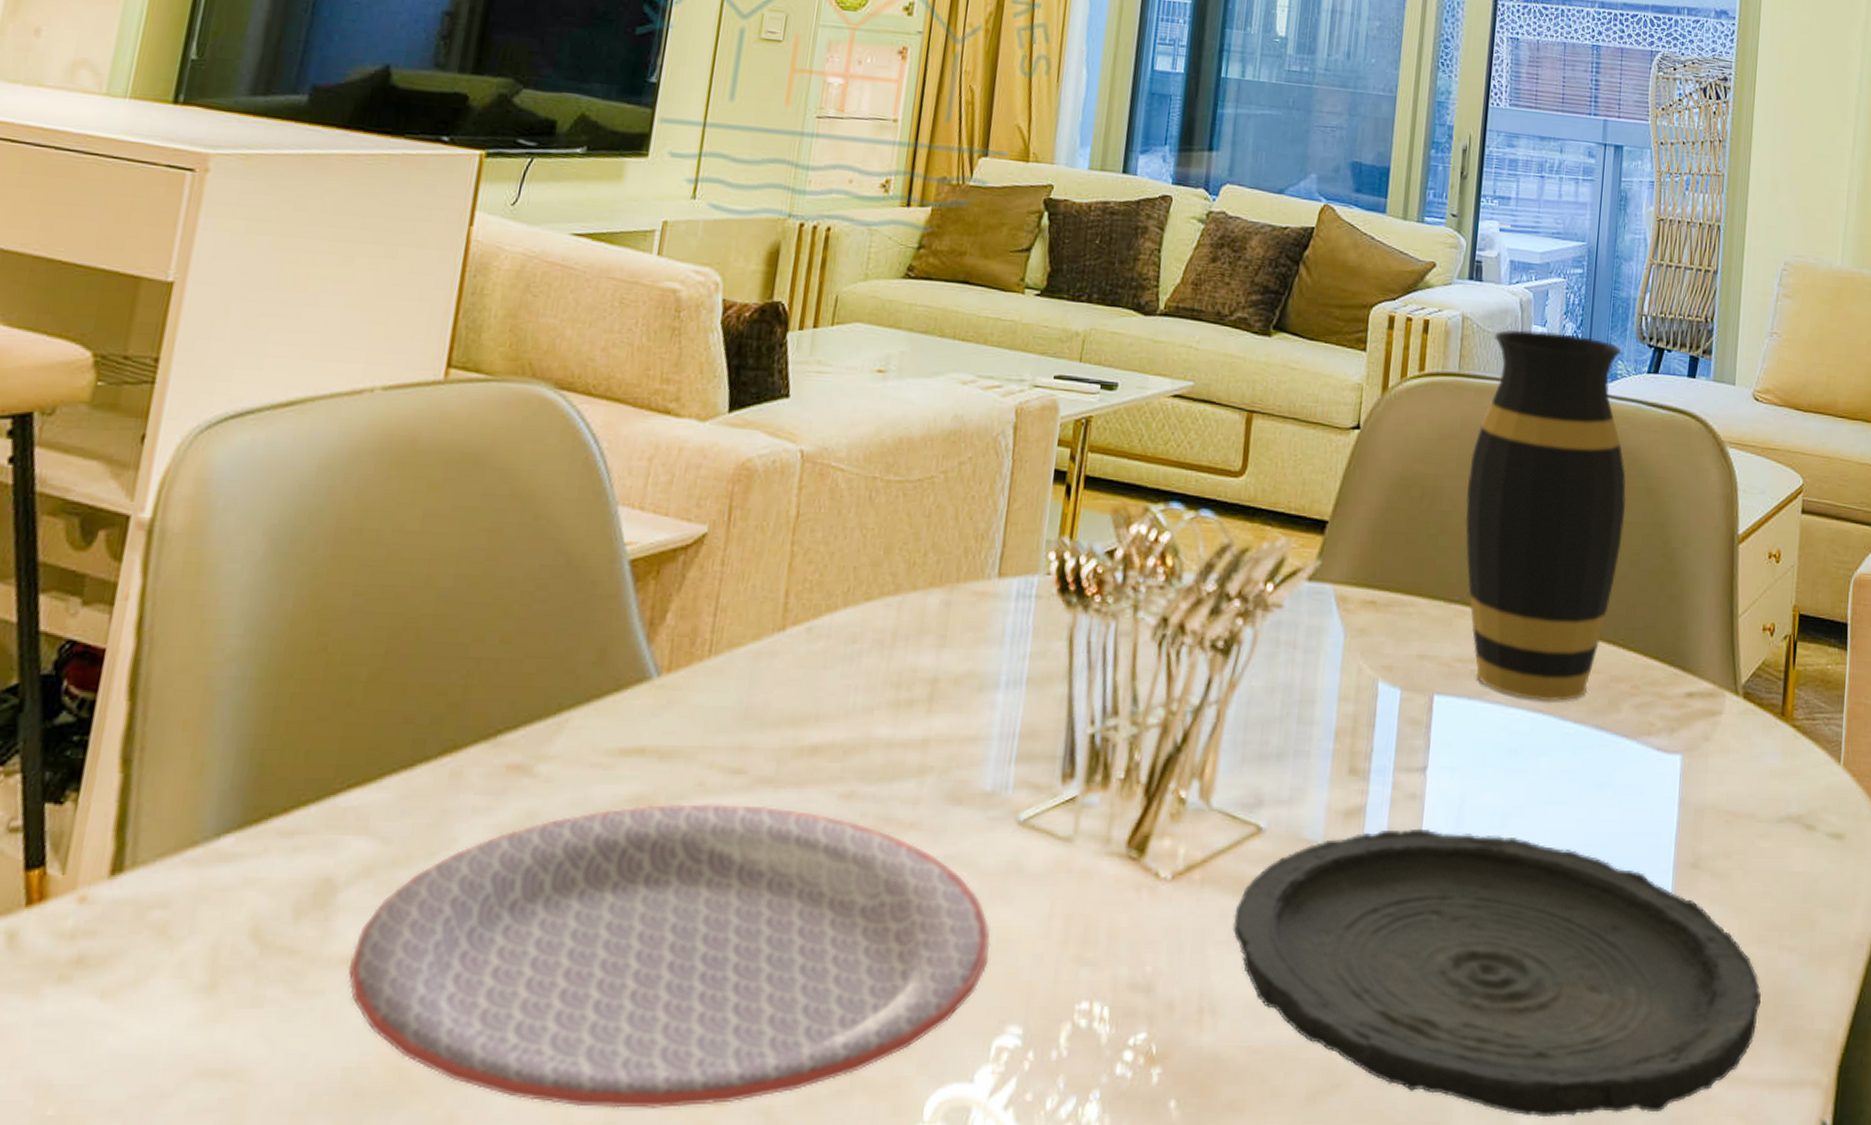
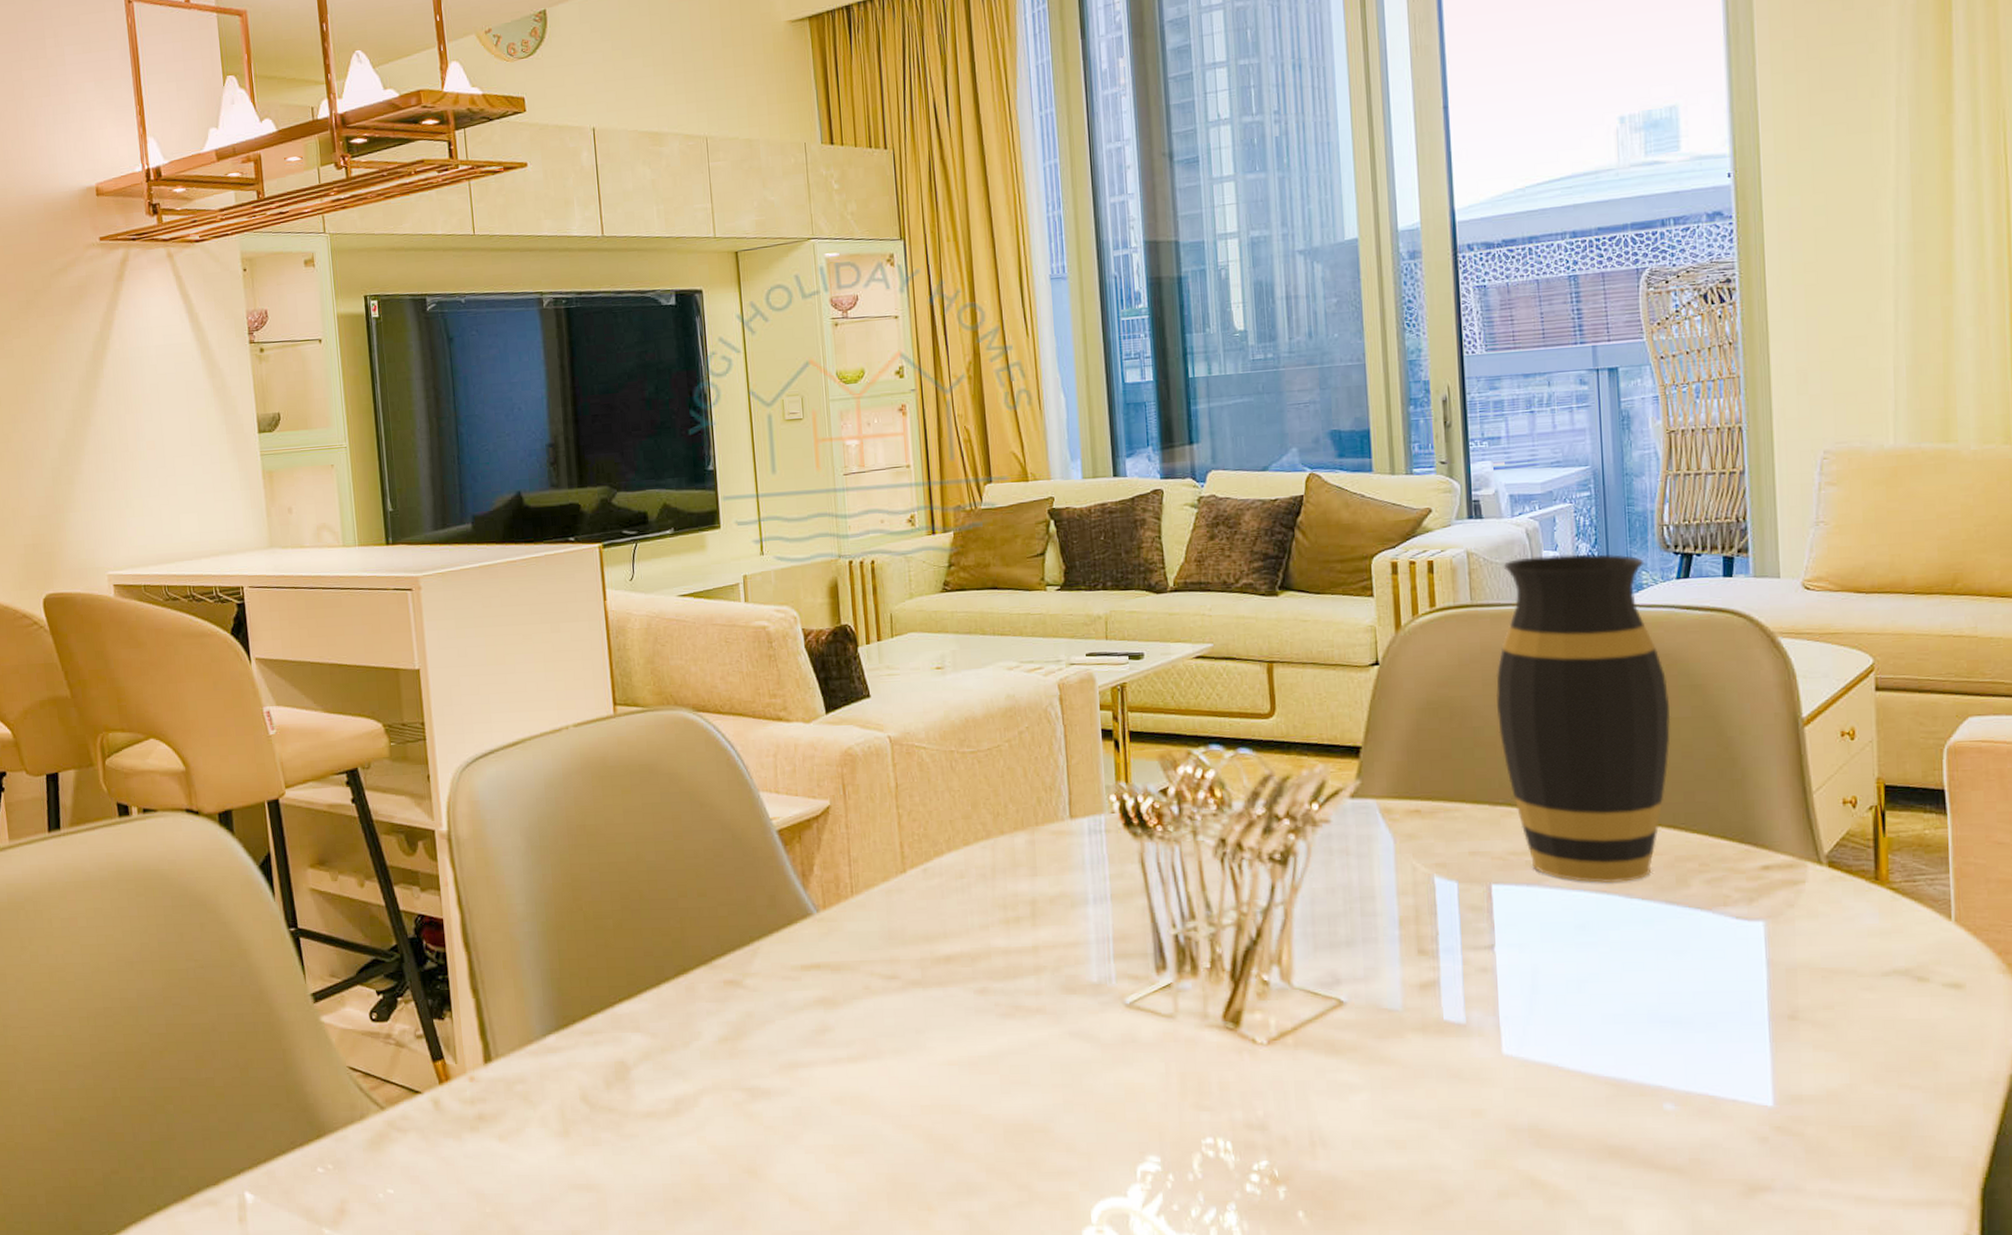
plate: present [348,803,991,1109] -> none [650,1000,1122,1212]
plate: present [1233,828,1761,1118] -> none [1329,995,1883,1229]

